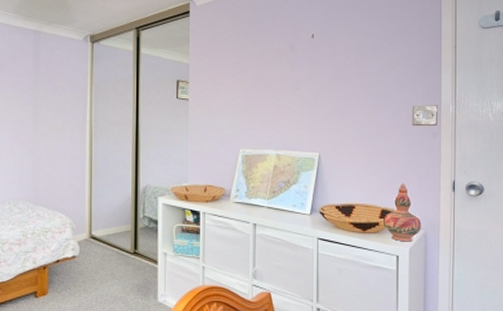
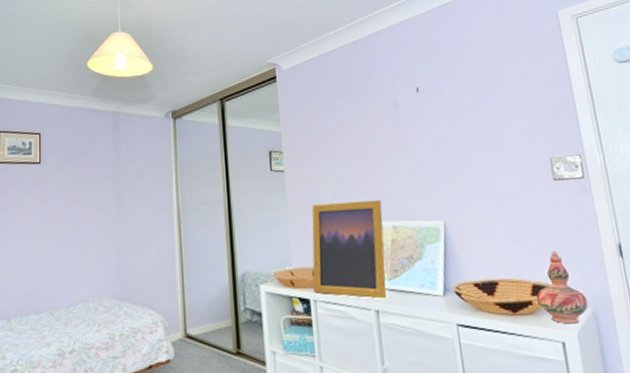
picture frame: none [203,130,269,215] -> present [311,200,388,299]

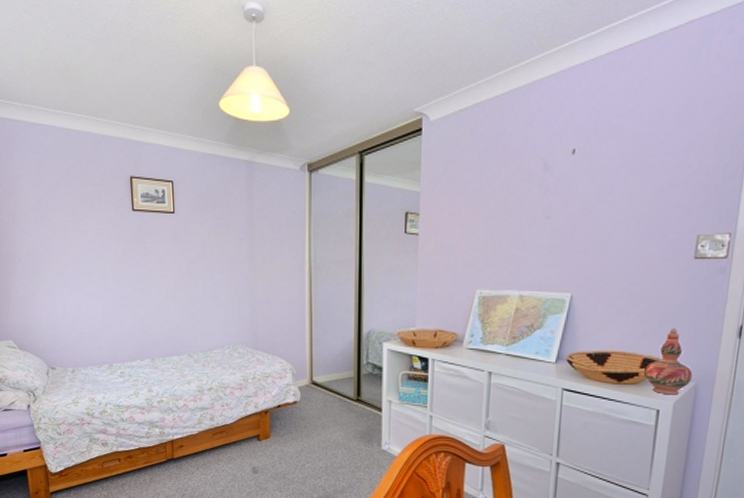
picture frame: present [311,200,388,299] -> none [432,269,512,362]

